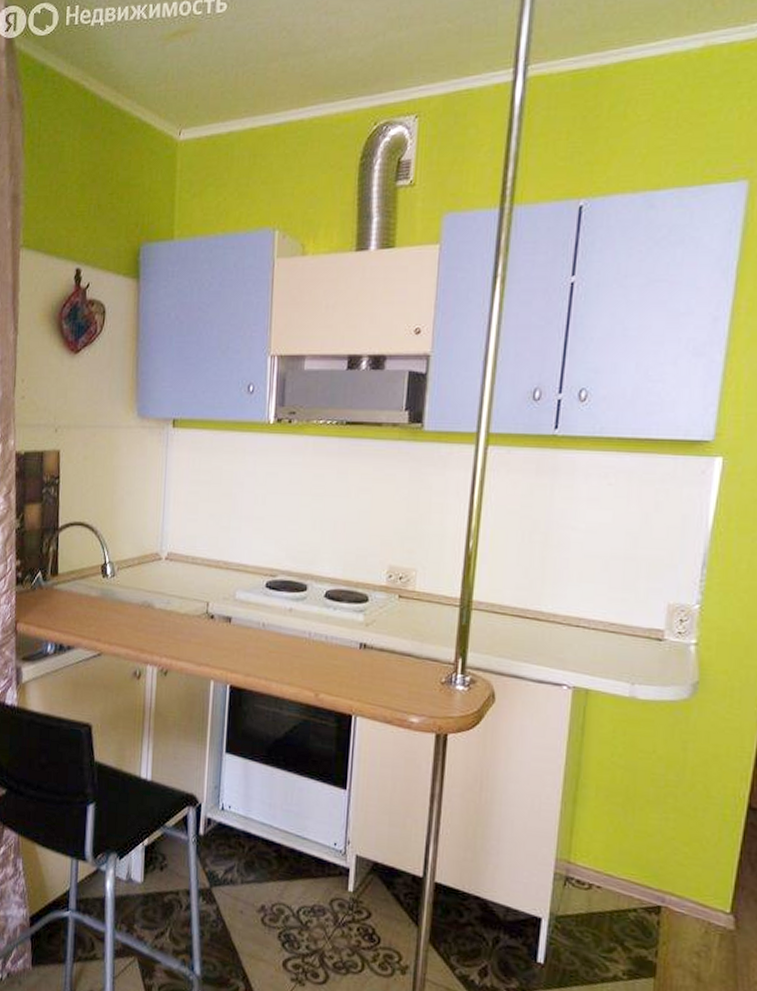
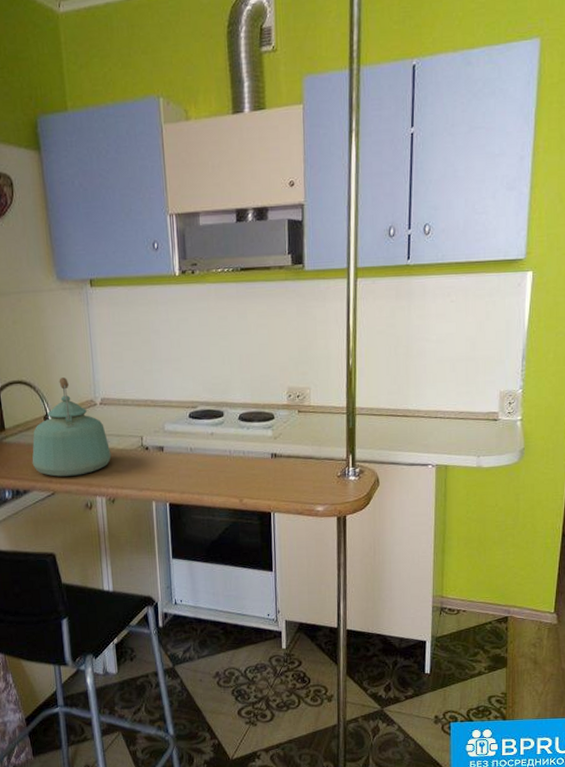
kettle: none [81,524,171,638] -> present [32,377,112,477]

